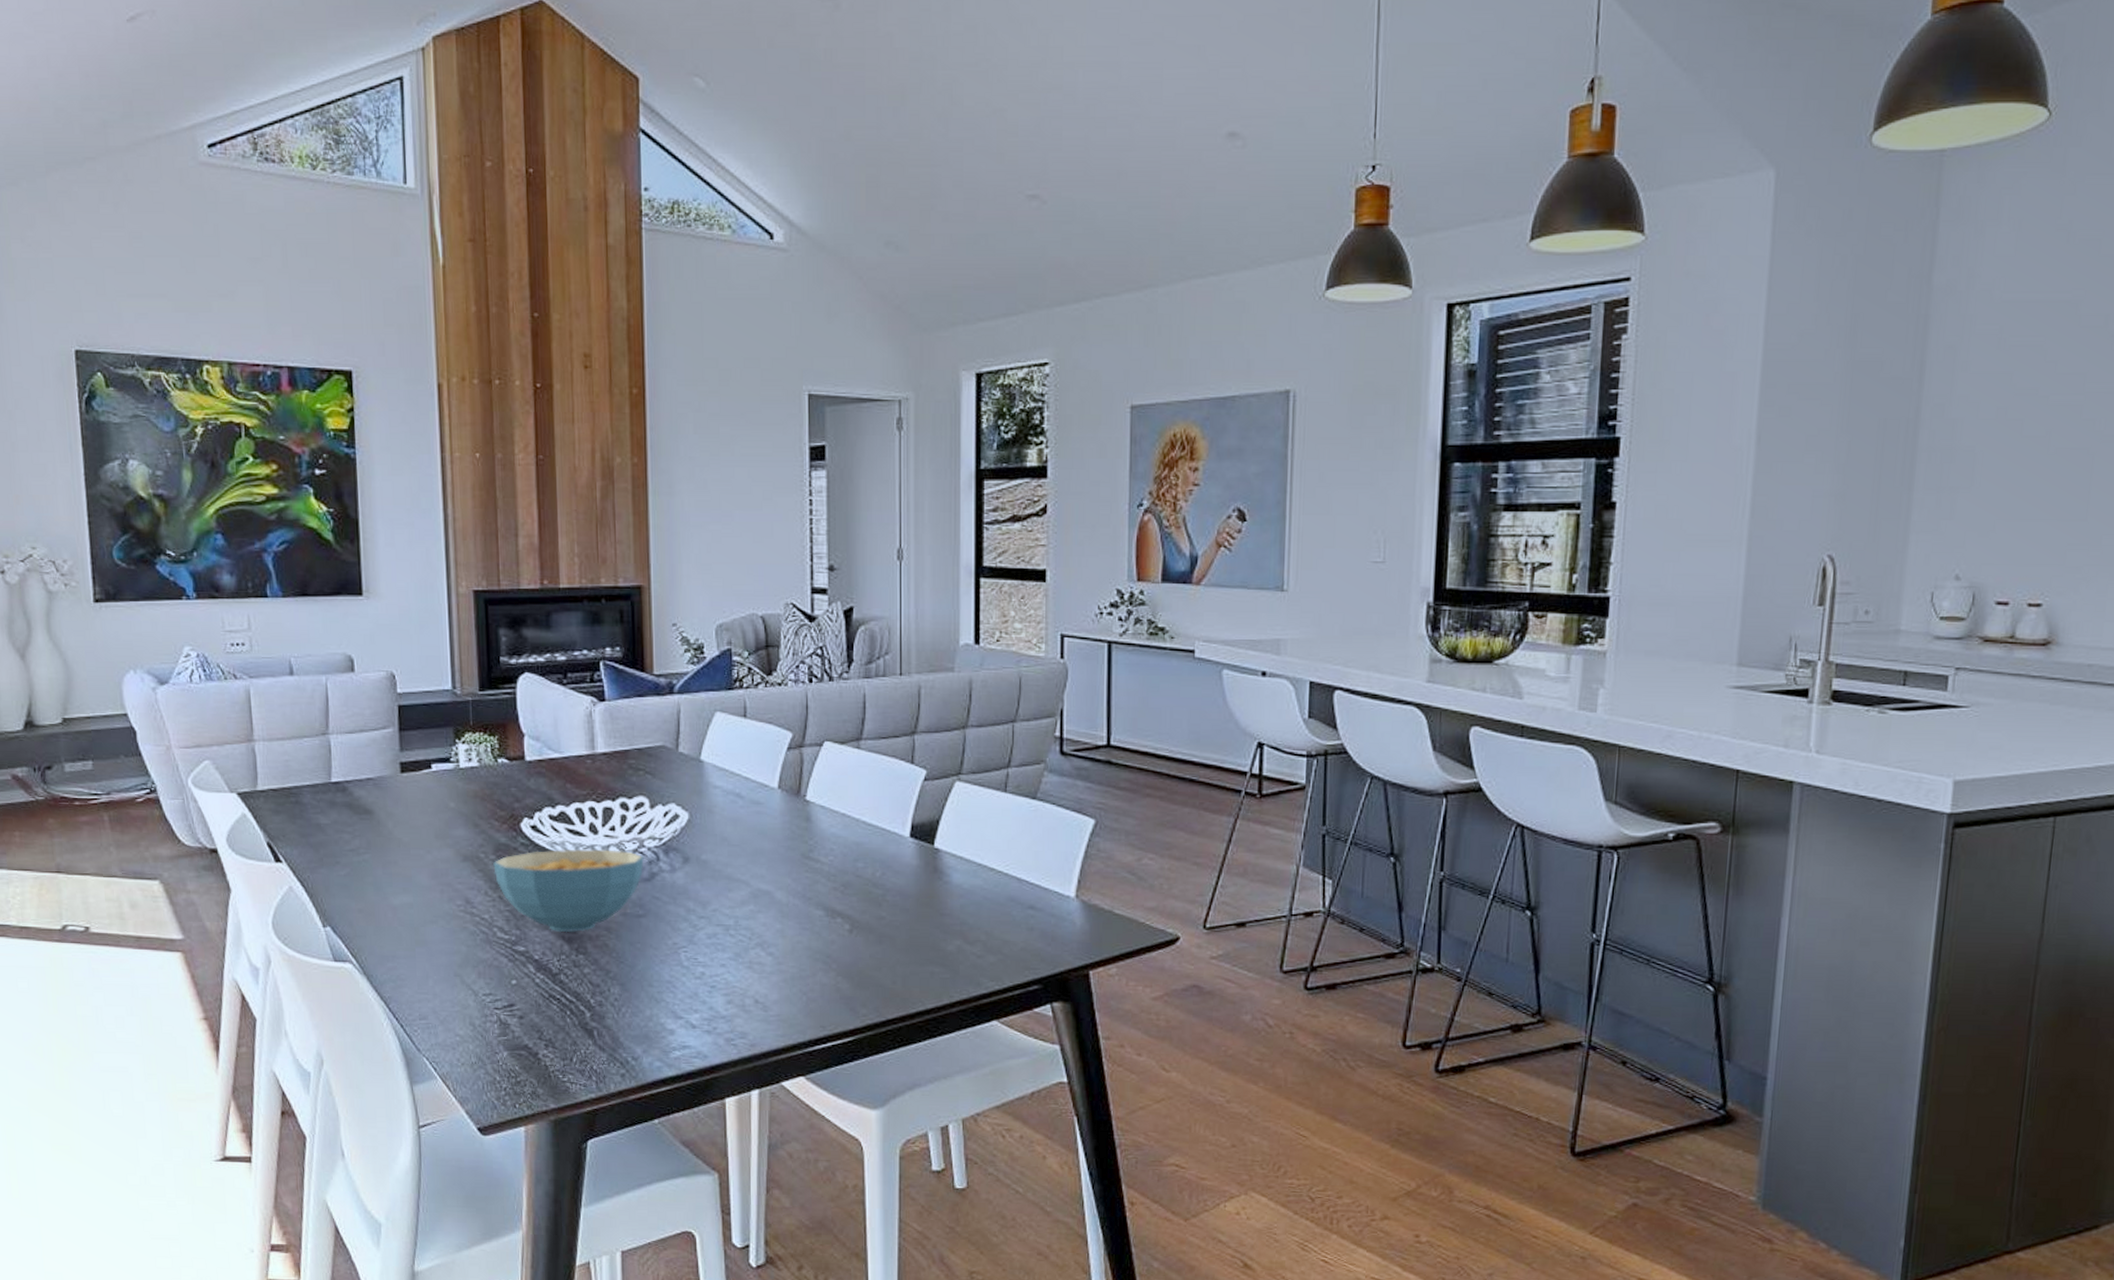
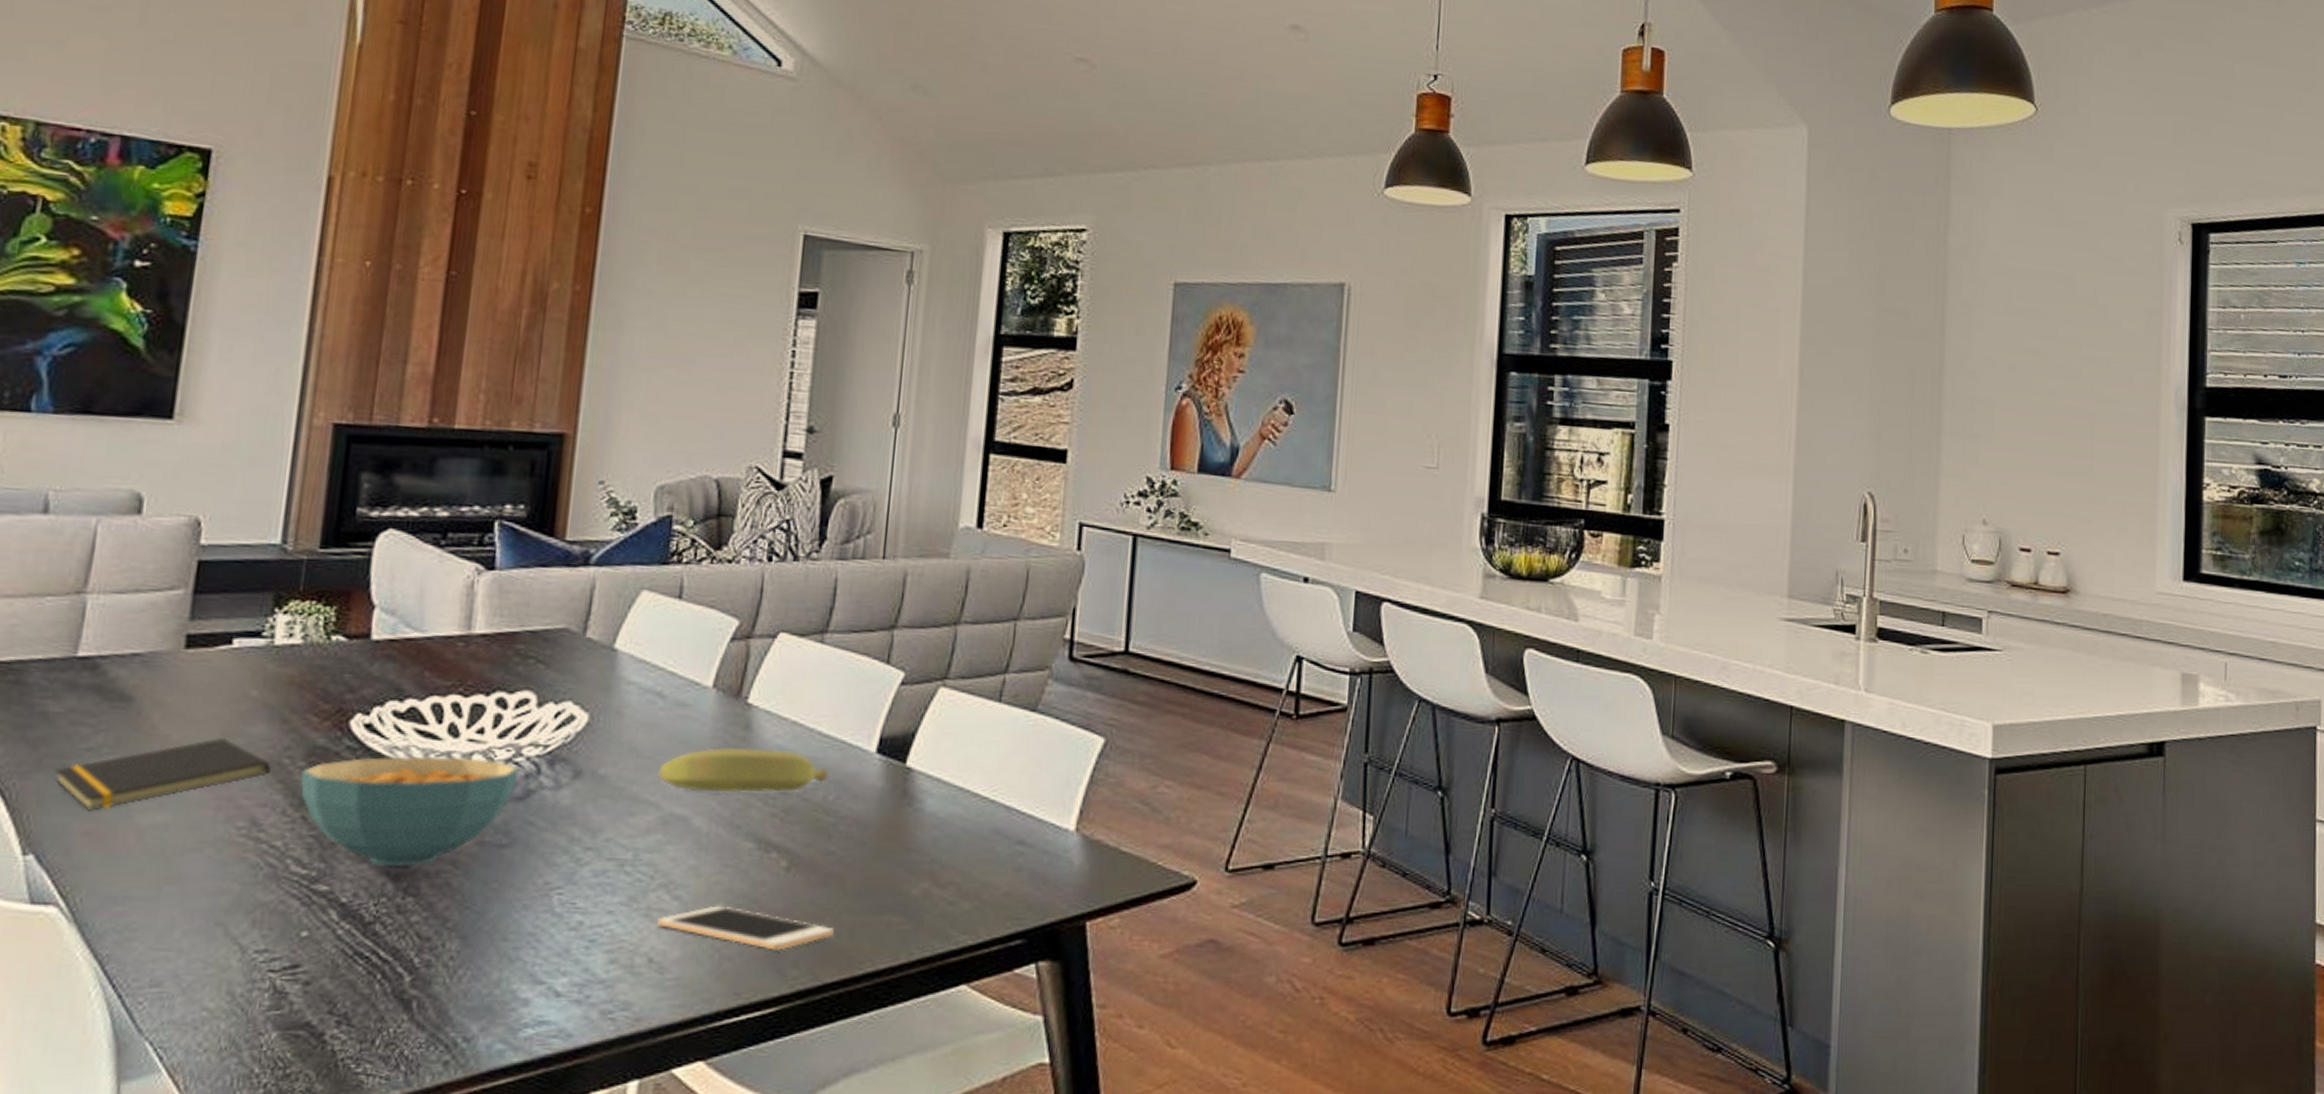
notepad: none [332,840,472,895] -> present [54,738,271,811]
banana: none [745,836,875,872] -> present [658,748,829,793]
cell phone: none [758,959,891,994] -> present [657,905,834,951]

